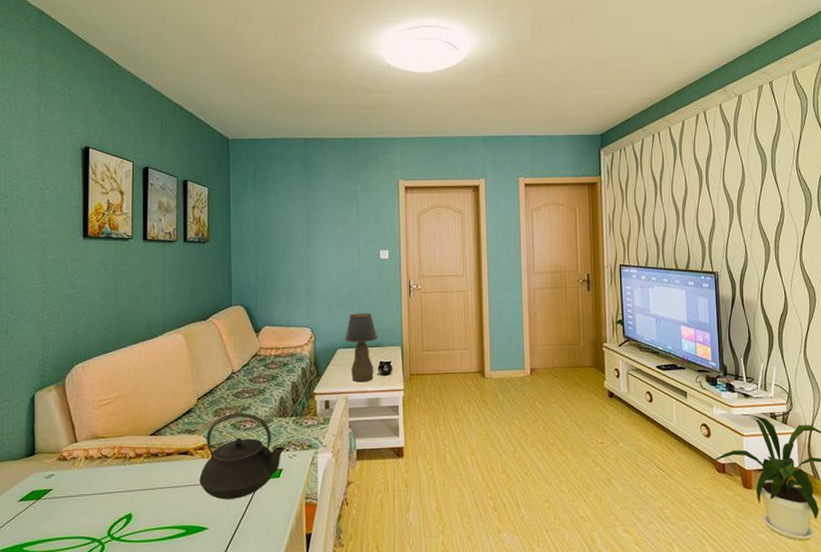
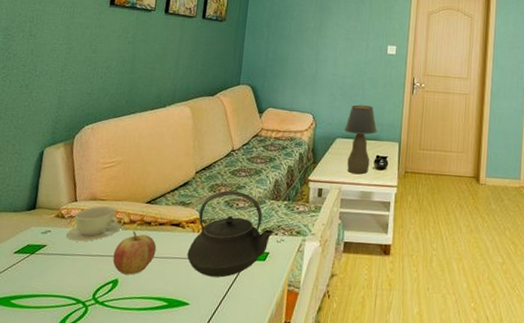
teacup: none [72,442,127,482] -> present [66,205,121,242]
fruit: none [123,465,167,508] -> present [112,231,157,275]

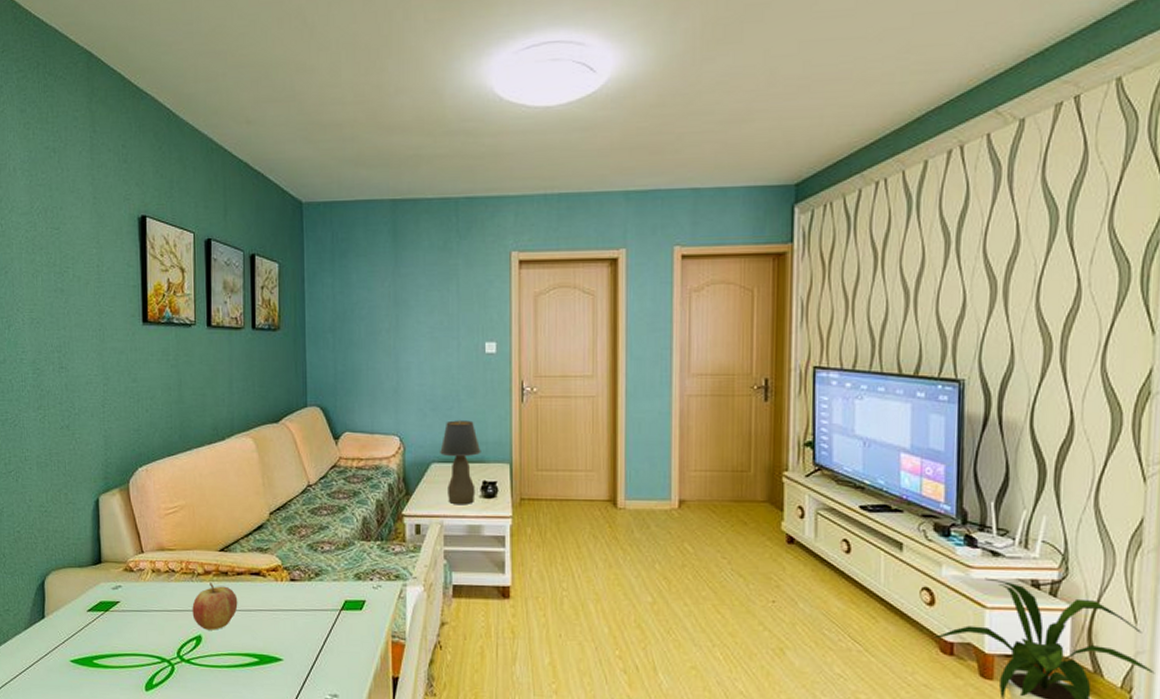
teacup: present [66,205,121,242] -> none [139,555,195,597]
teapot: present [187,190,274,278] -> none [273,532,368,630]

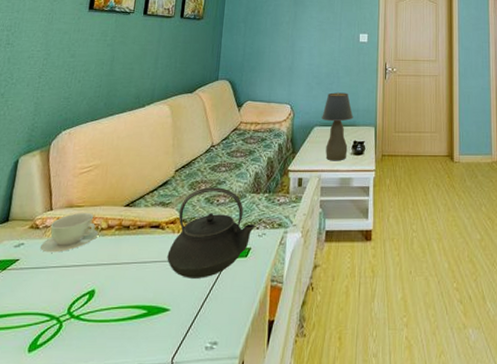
teacup: none [139,555,195,597] -> present [40,212,98,253]
fruit: present [192,583,238,630] -> none [89,237,136,284]
teapot: none [273,532,368,630] -> present [167,187,255,278]

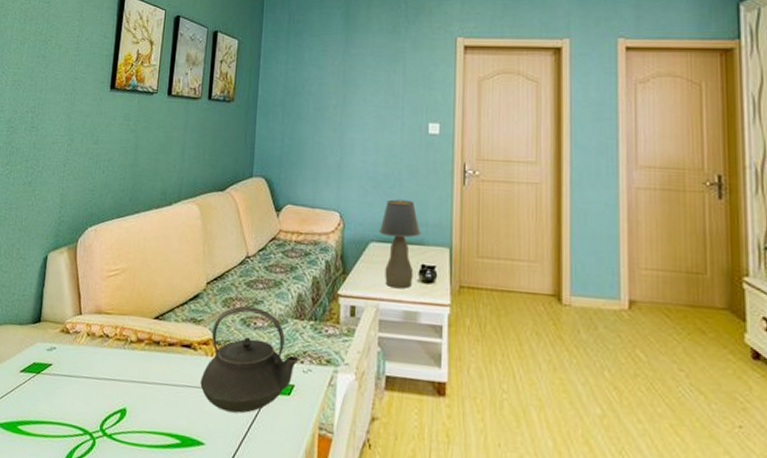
teacup: present [40,212,98,253] -> none [72,320,128,362]

